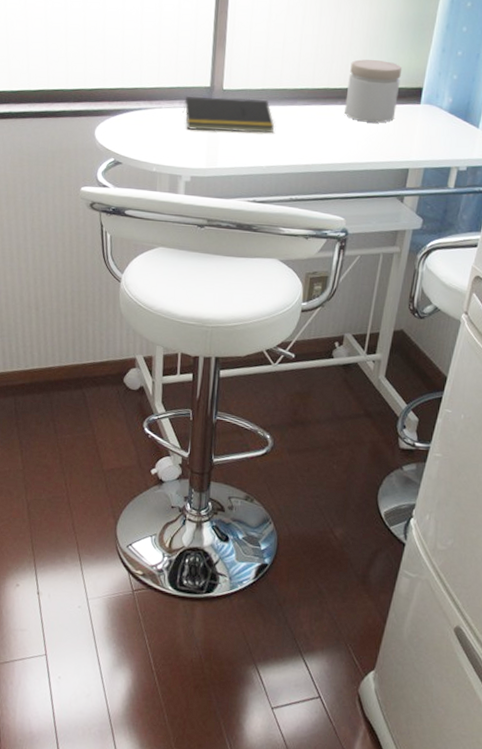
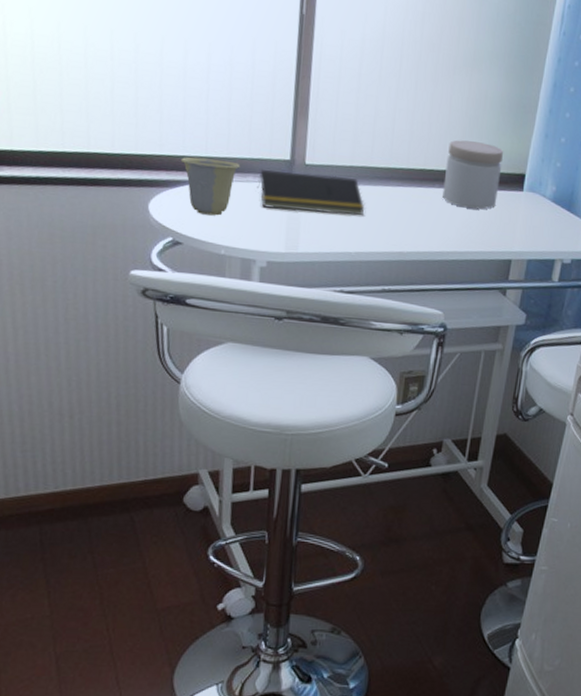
cup: none [120,88,169,138] -> present [180,156,241,216]

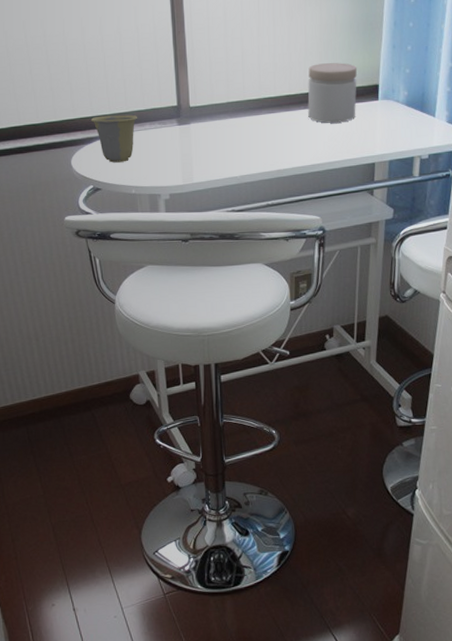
notepad: present [257,170,365,216] -> none [153,113,244,149]

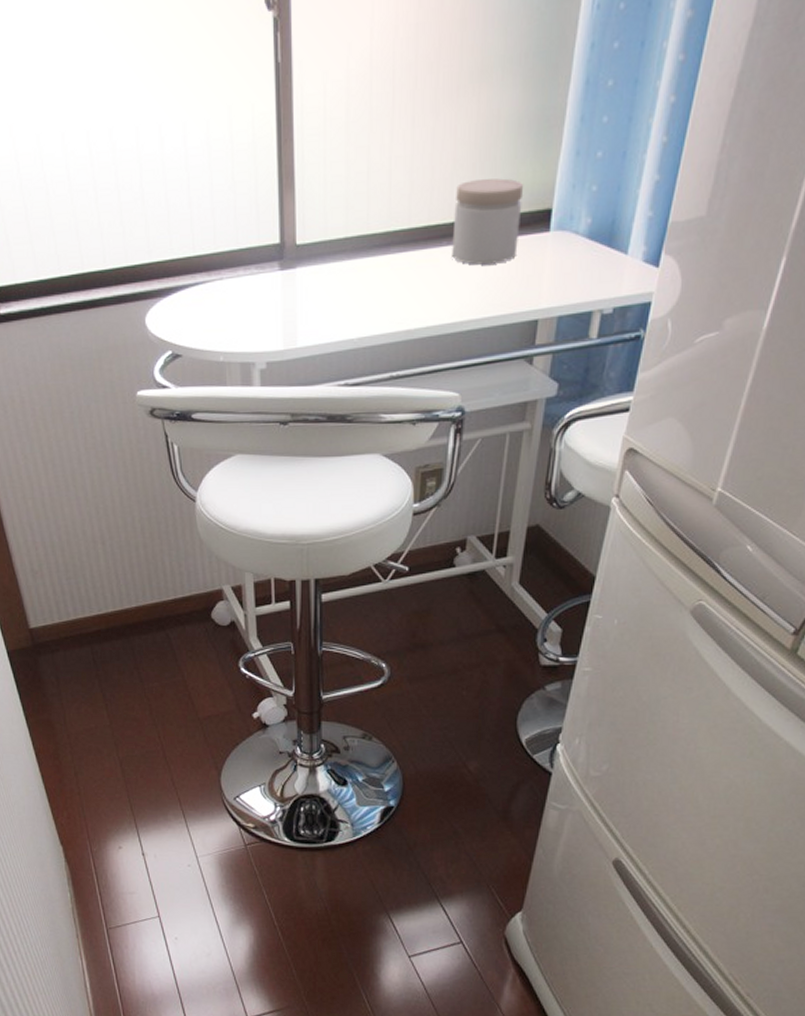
cup: present [90,114,138,163] -> none [170,256,230,321]

